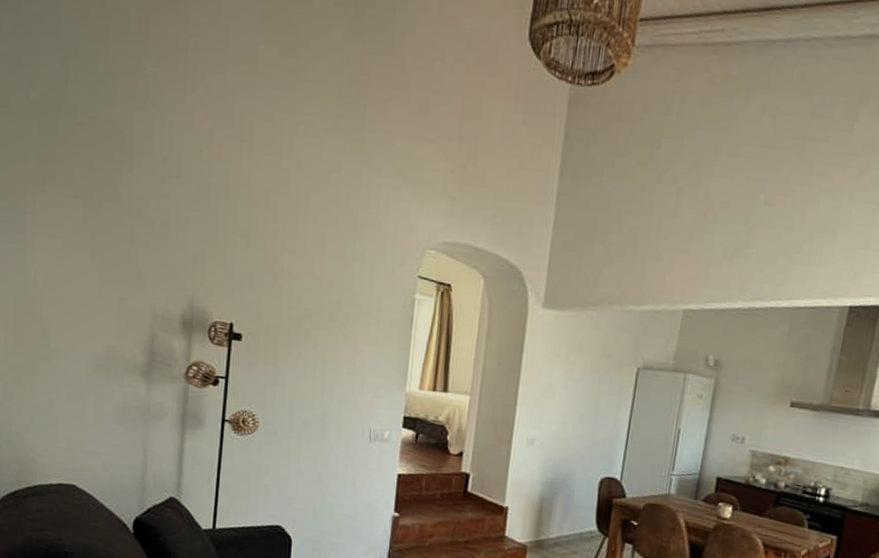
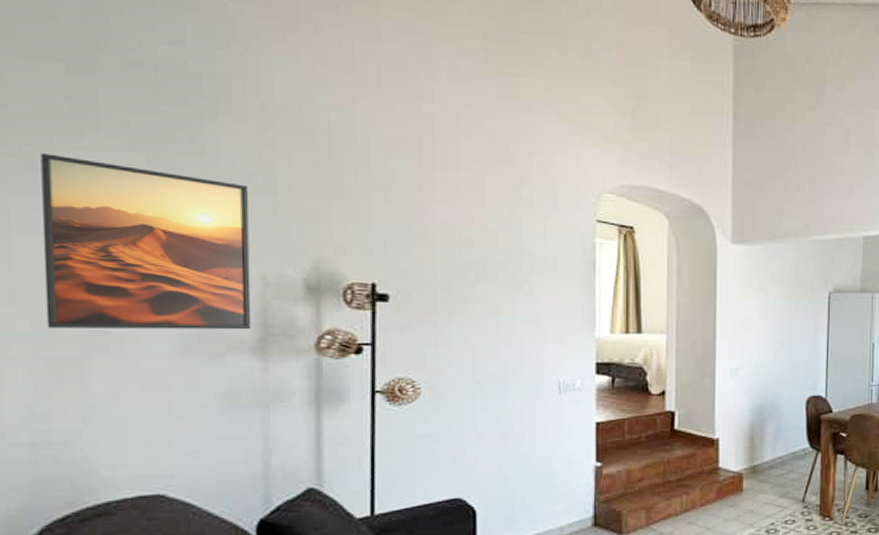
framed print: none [14,198,148,356] -> present [40,153,252,330]

